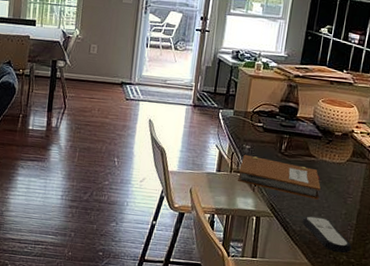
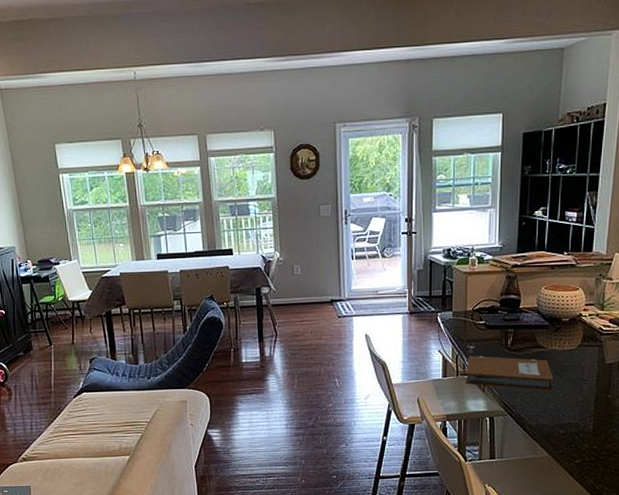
remote control: present [302,216,352,254] -> none [538,408,592,442]

